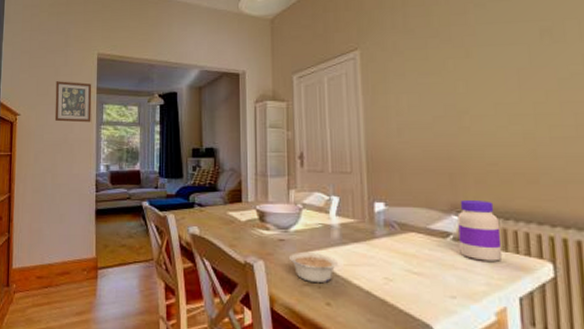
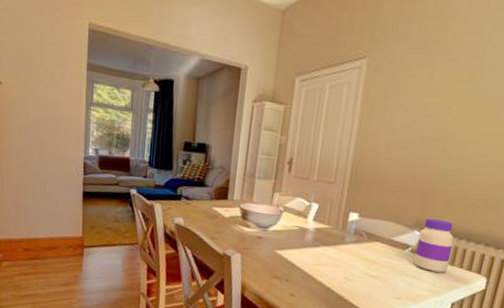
picture frame: present [54,81,92,123] -> none [40,50,82,101]
legume: present [290,252,338,284] -> none [264,249,307,278]

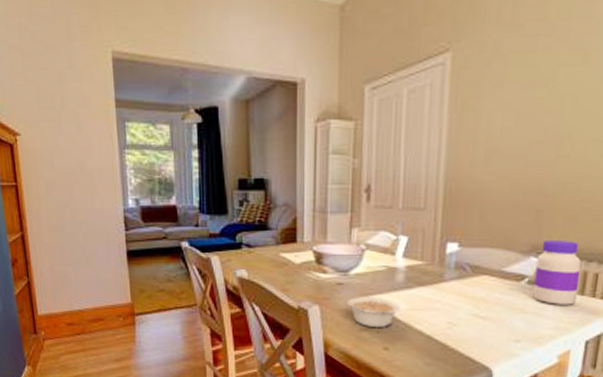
legume: none [264,249,307,278] -> present [348,297,400,329]

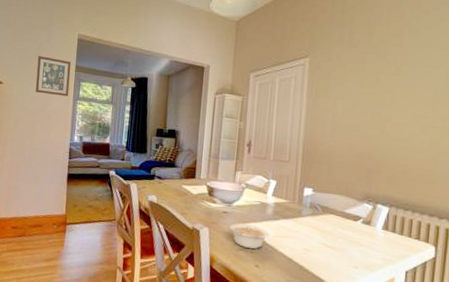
picture frame: none [61,89,112,145] -> present [35,56,71,97]
jar: present [533,241,582,305] -> none [366,192,401,242]

